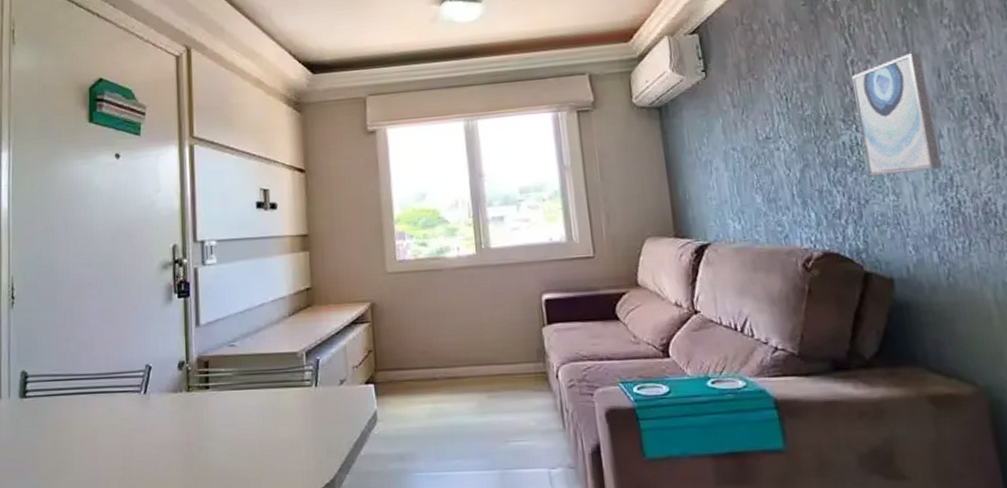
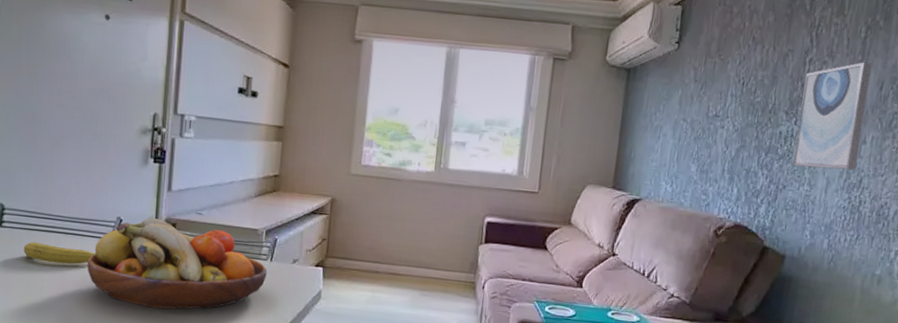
fruit: none [50,408,127,430] -> present [23,242,97,265]
fruit bowl: none [118,359,314,464] -> present [87,218,267,309]

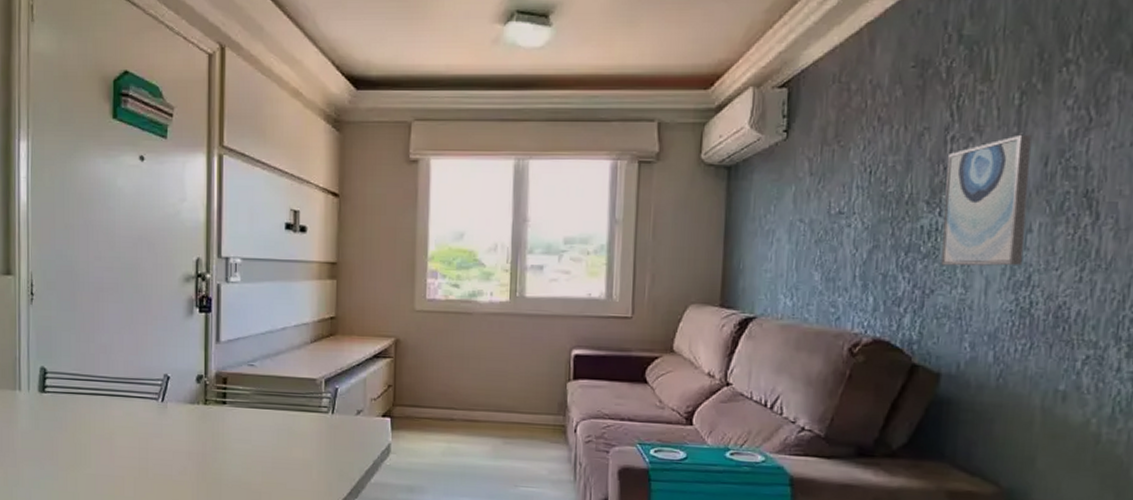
fruit: present [23,242,97,265] -> none [68,407,144,429]
fruit bowl: present [87,218,267,309] -> none [135,373,329,473]

